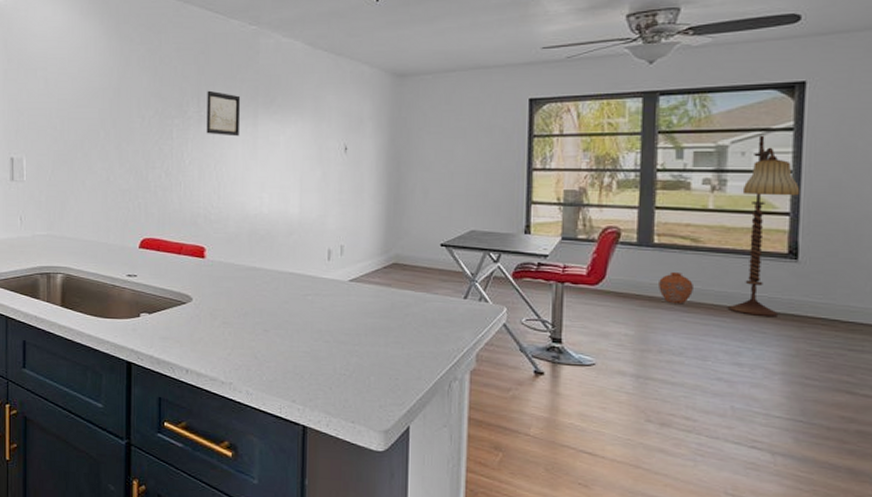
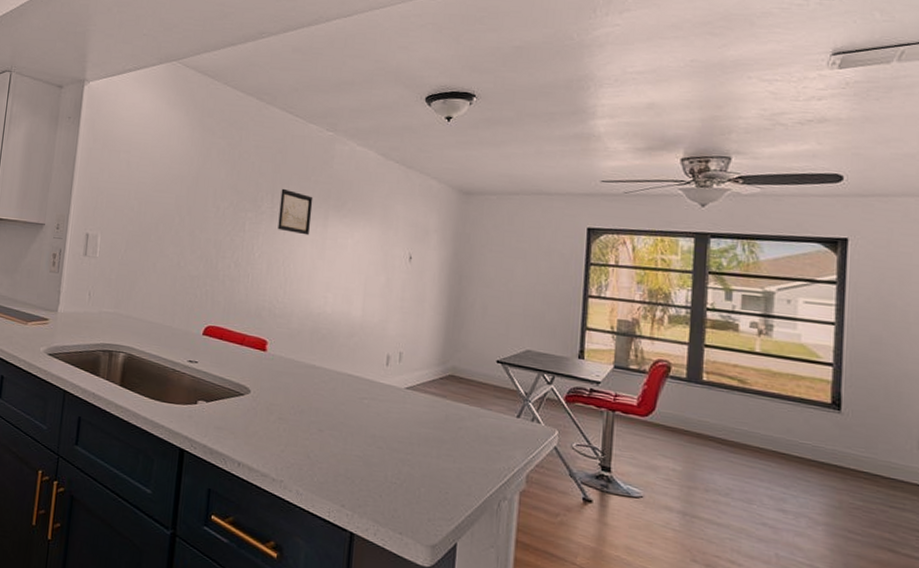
vase: present [659,271,693,303] -> none [706,410,740,444]
floor lamp: present [727,135,800,318] -> none [772,285,843,467]

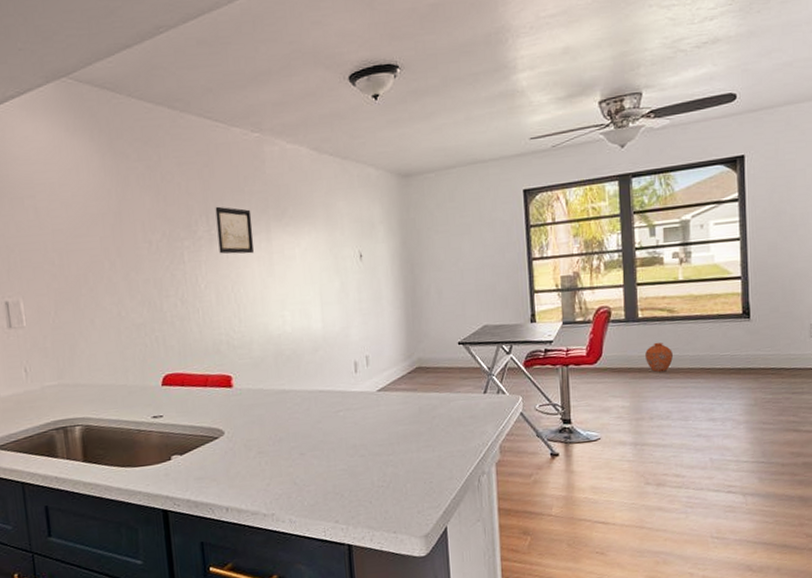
vase: none [706,410,740,444] -> present [645,342,673,372]

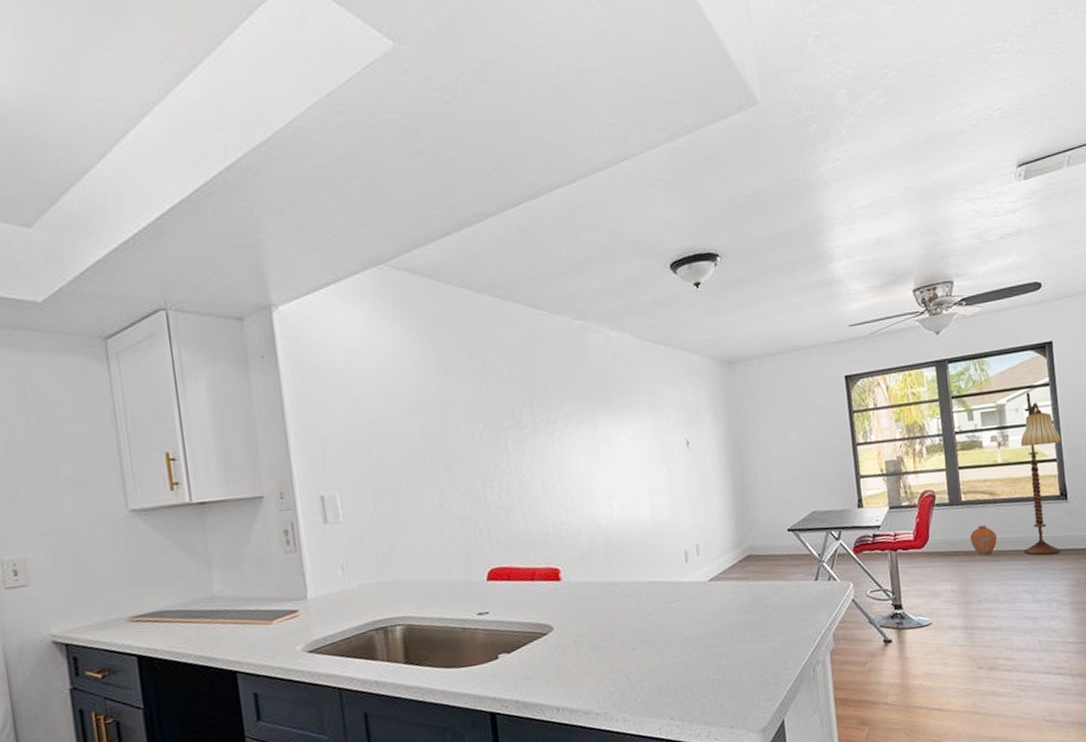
wall art: present [215,206,254,254] -> none [539,394,580,443]
floor lamp: none [700,207,747,374] -> present [1020,392,1061,556]

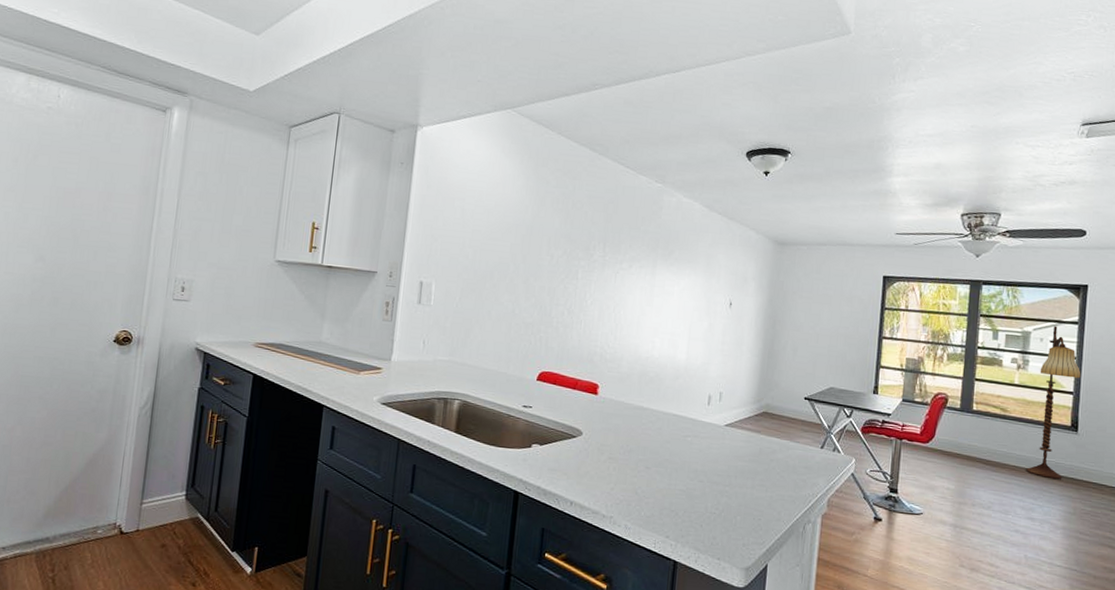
vase: present [970,525,997,555] -> none [975,435,1001,464]

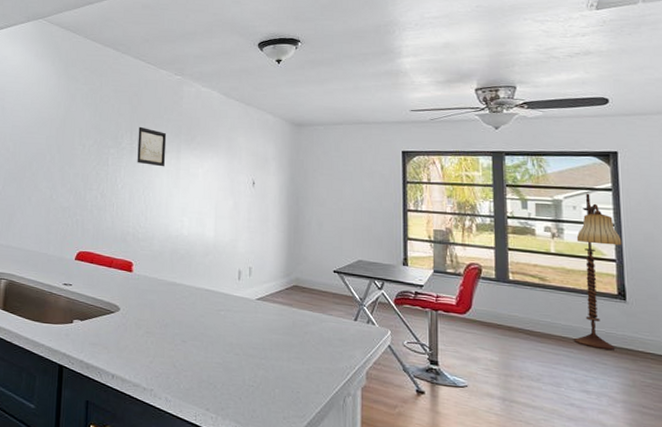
wall art: none [609,237,643,283] -> present [137,126,167,167]

